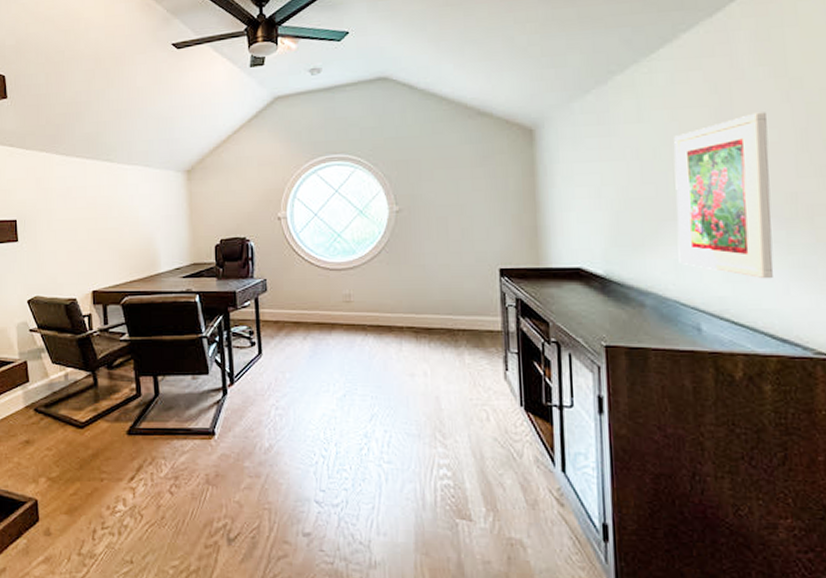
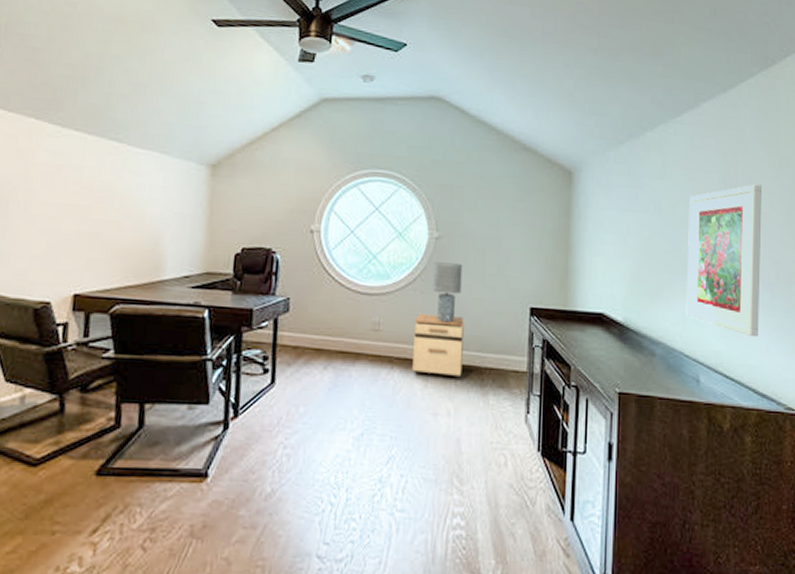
filing cabinet: none [384,283,435,339] -> present [412,313,464,376]
lamp: none [397,233,427,290] -> present [432,262,463,323]

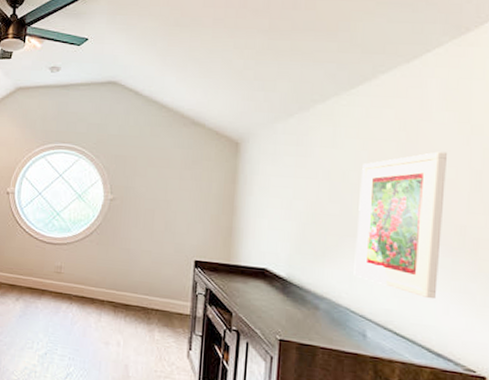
filing cabinet: present [412,313,464,376] -> none [88,260,134,314]
lamp: present [432,262,463,323] -> none [106,219,134,270]

